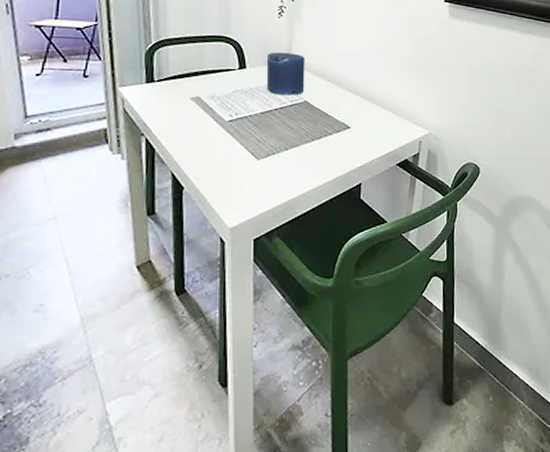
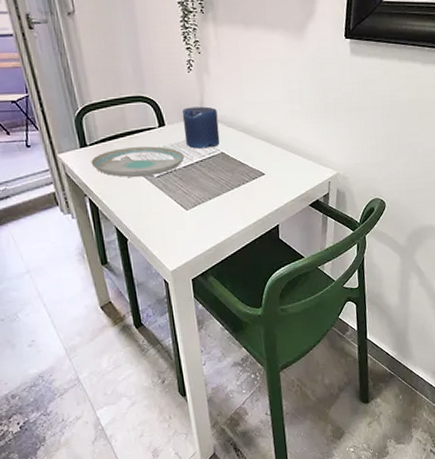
plate: none [155,87,263,120] -> present [91,146,184,178]

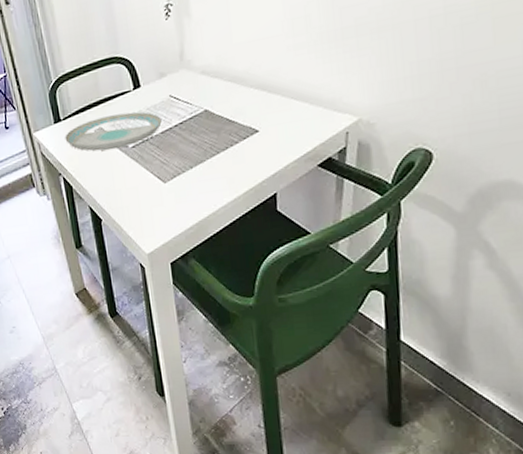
candle: present [182,106,220,149] -> none [159,57,204,110]

